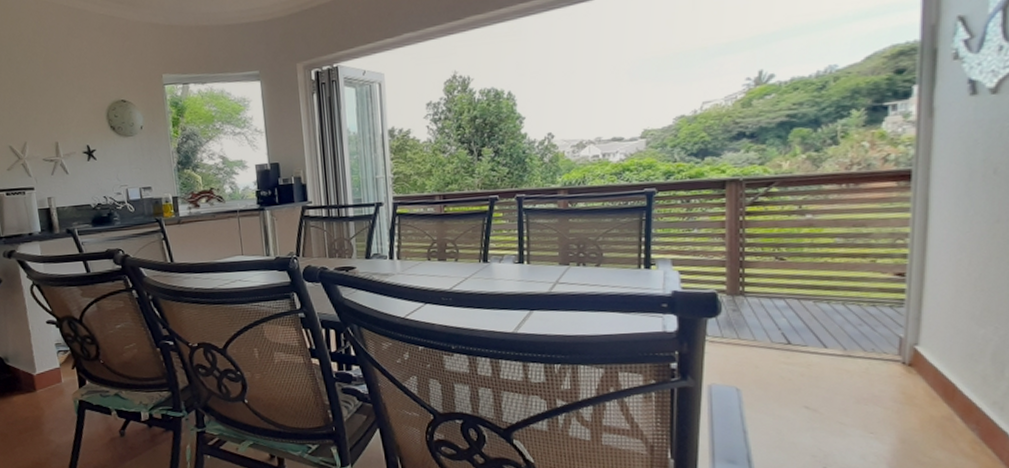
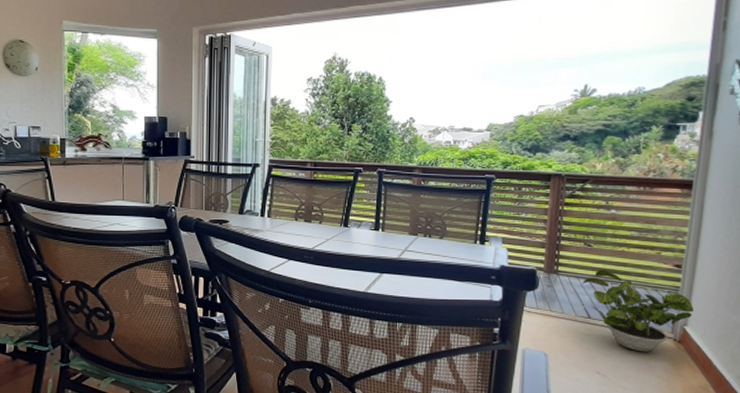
potted plant: none [777,286,926,380] -> present [583,270,694,352]

